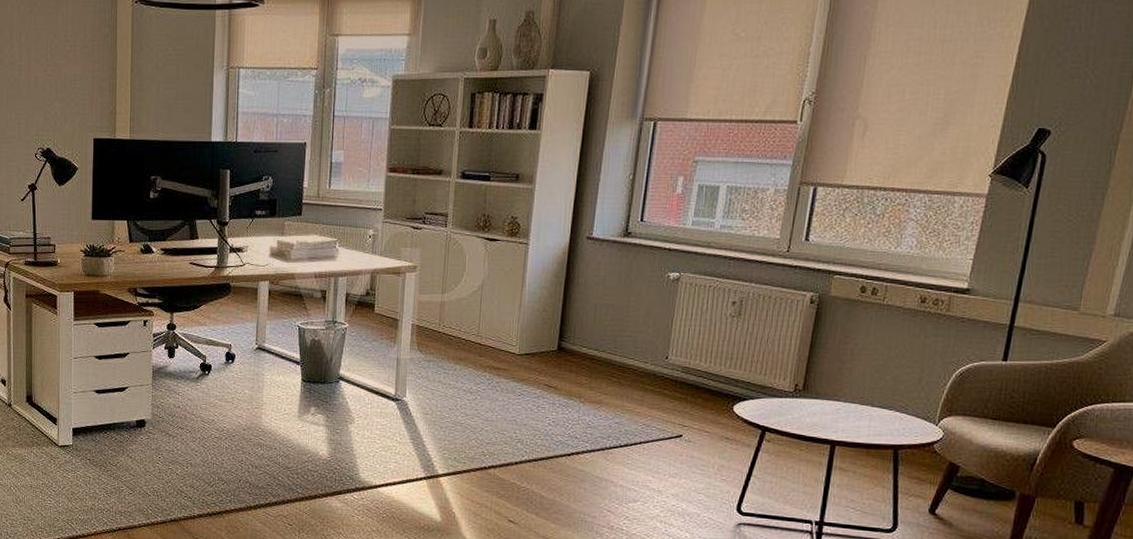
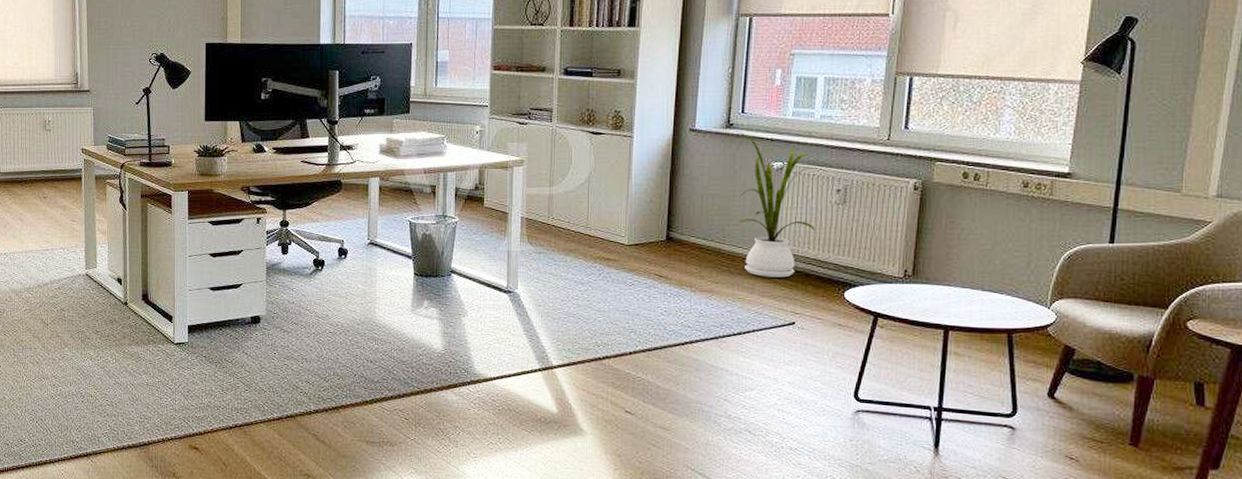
house plant: none [630,240,710,390] -> present [736,131,816,278]

